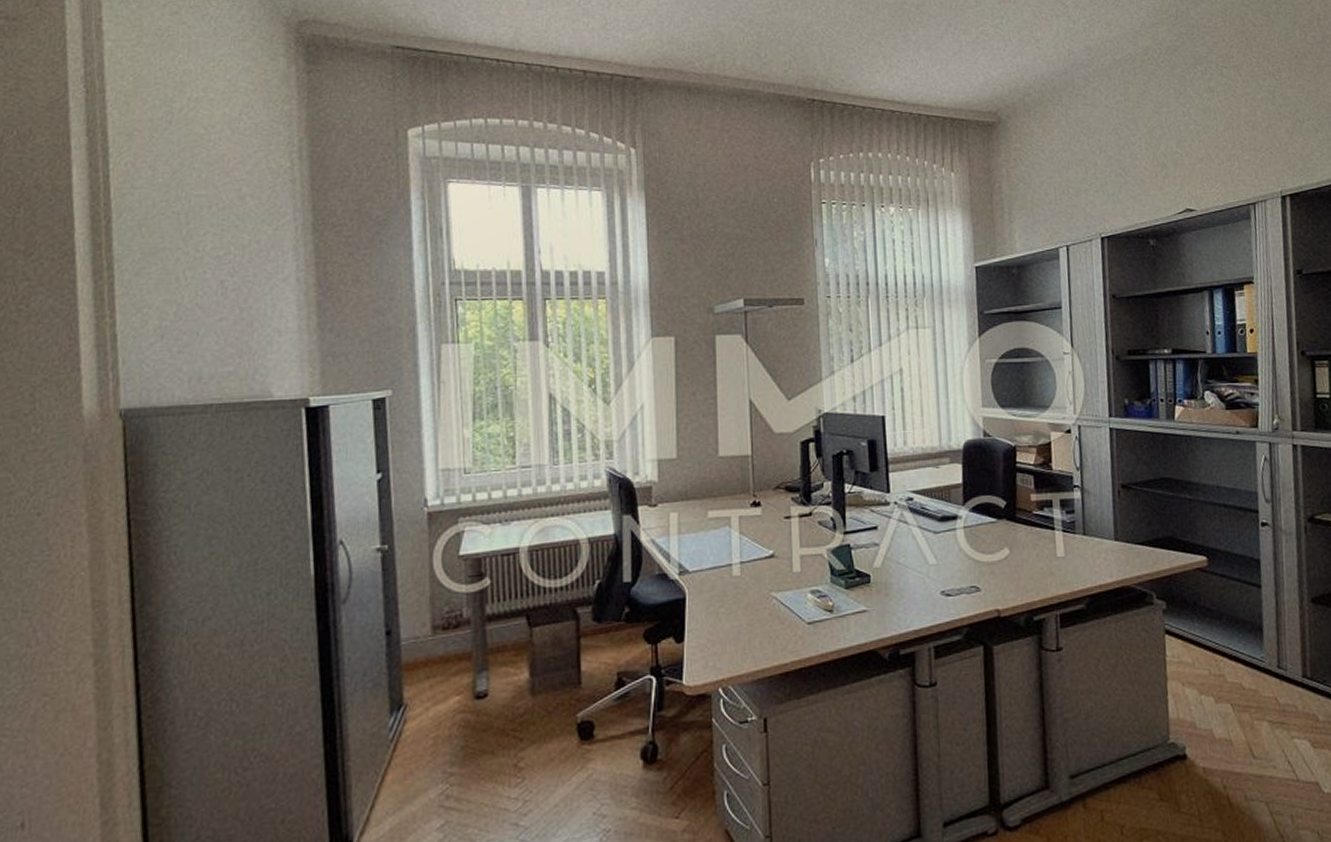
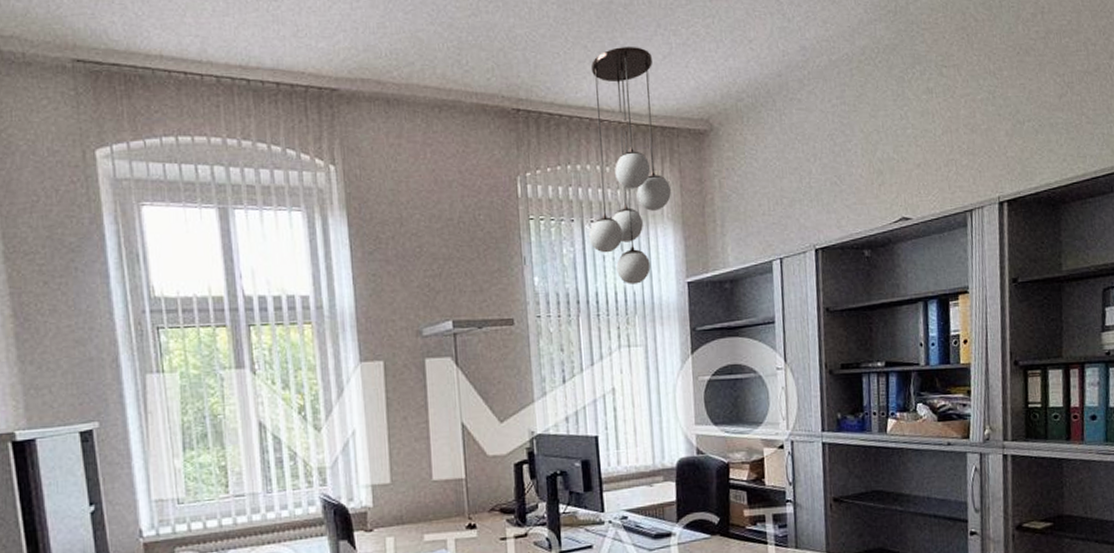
light fixture: none [879,44,960,268] -> present [589,47,671,284]

